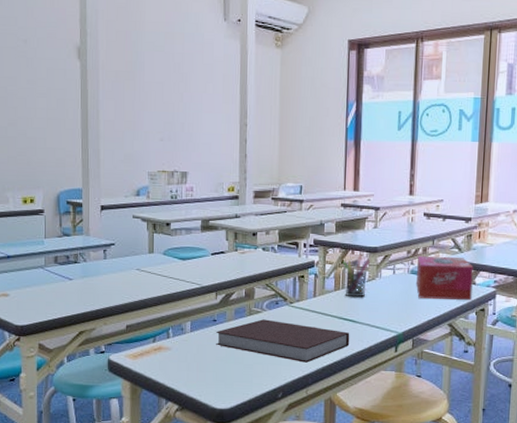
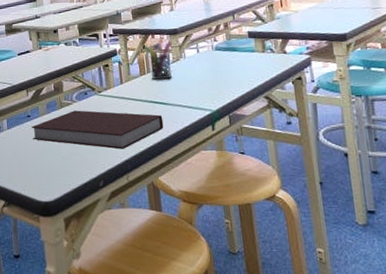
tissue box: present [416,255,473,301] -> none [220,27,285,74]

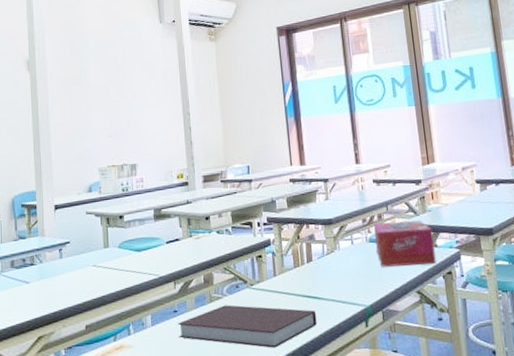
pen holder: present [144,38,172,80] -> none [298,228,327,273]
tissue box: none [220,27,285,74] -> present [374,220,436,267]

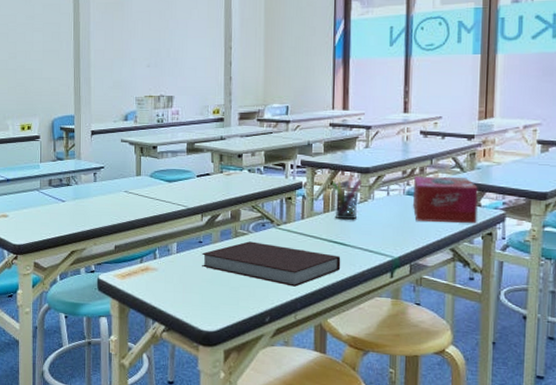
pen holder: none [298,228,327,273] -> present [332,175,361,220]

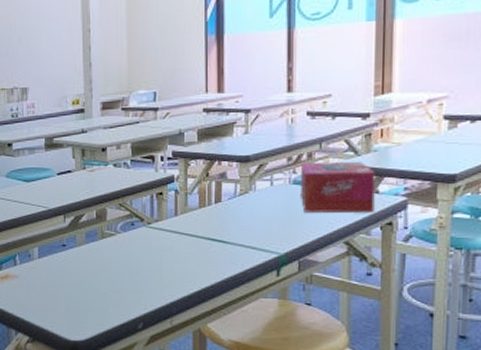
notebook: present [202,241,341,287] -> none [66,242,220,290]
pen holder: present [332,175,361,220] -> none [207,165,241,214]

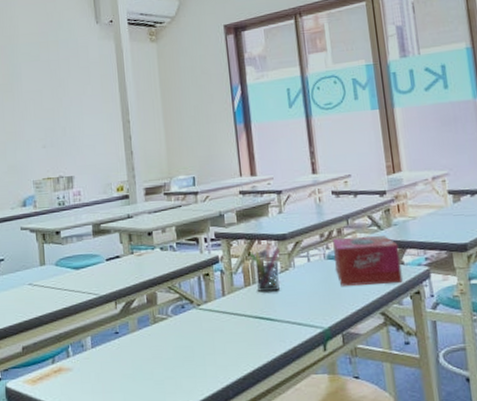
pen holder: none [207,165,241,214] -> present [249,244,280,293]

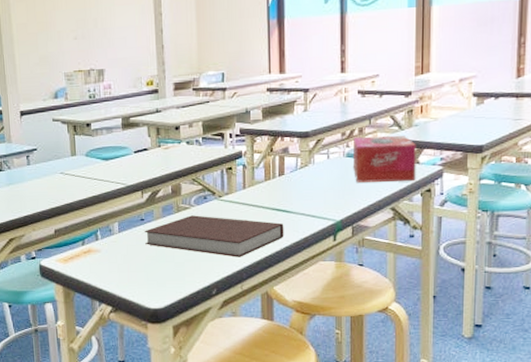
notebook: none [120,326,271,373] -> present [145,215,284,257]
pen holder: present [249,244,280,293] -> none [272,141,301,186]

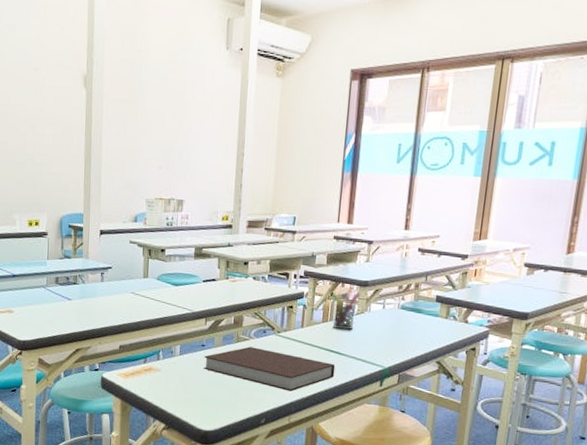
pen holder: none [272,141,301,186] -> present [332,288,360,330]
tissue box: present [354,135,416,183] -> none [406,291,467,339]

